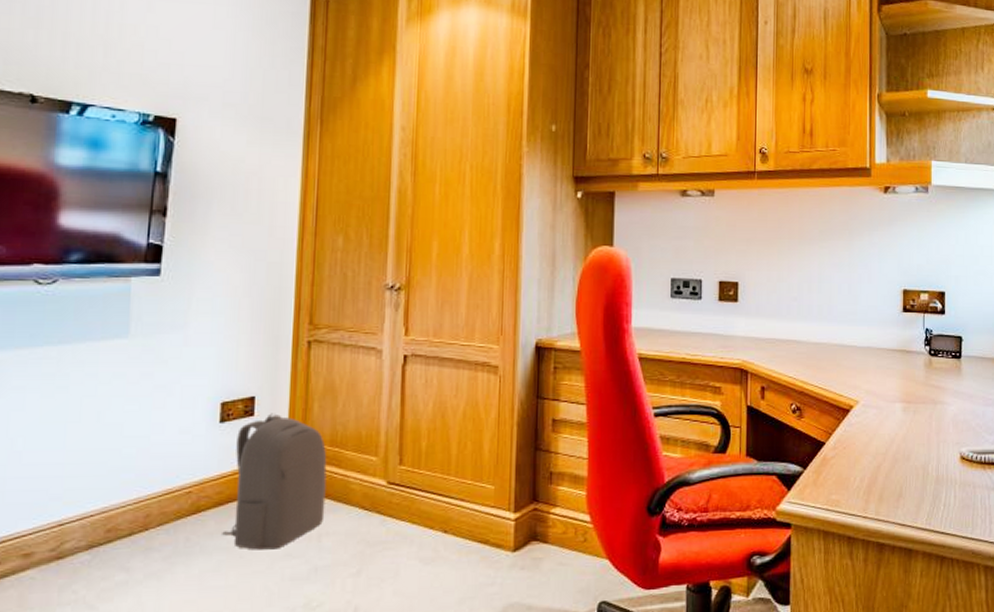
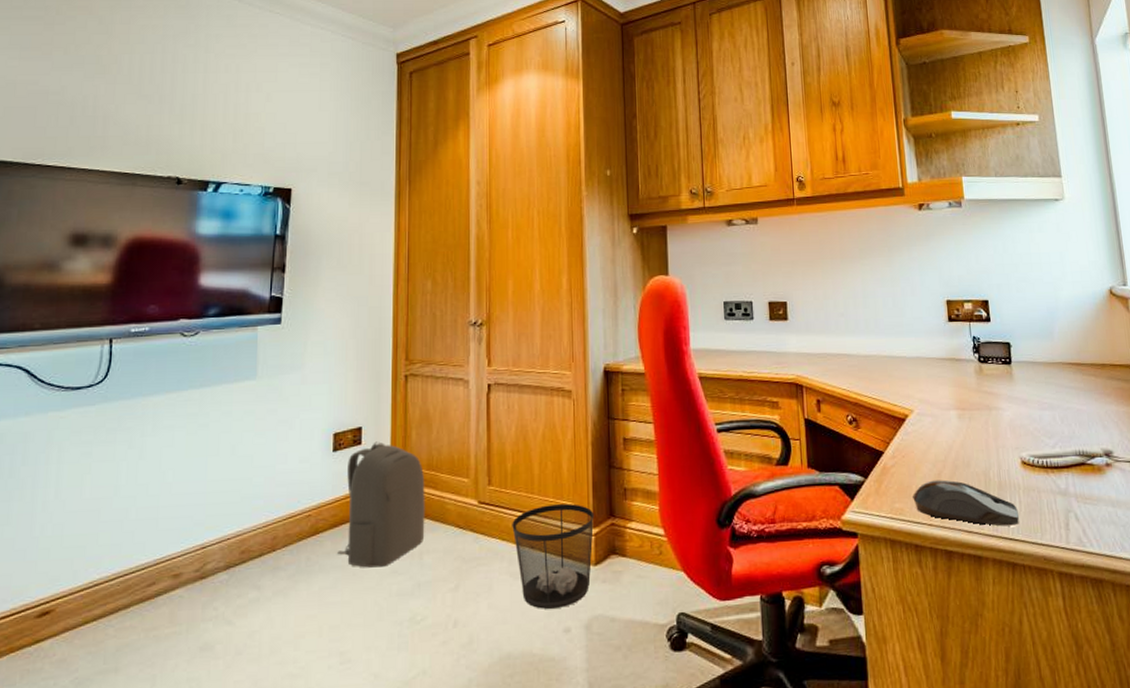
waste bin: none [424,486,516,596] -> present [512,503,595,609]
computer mouse: none [849,472,953,520] -> present [911,480,1020,527]

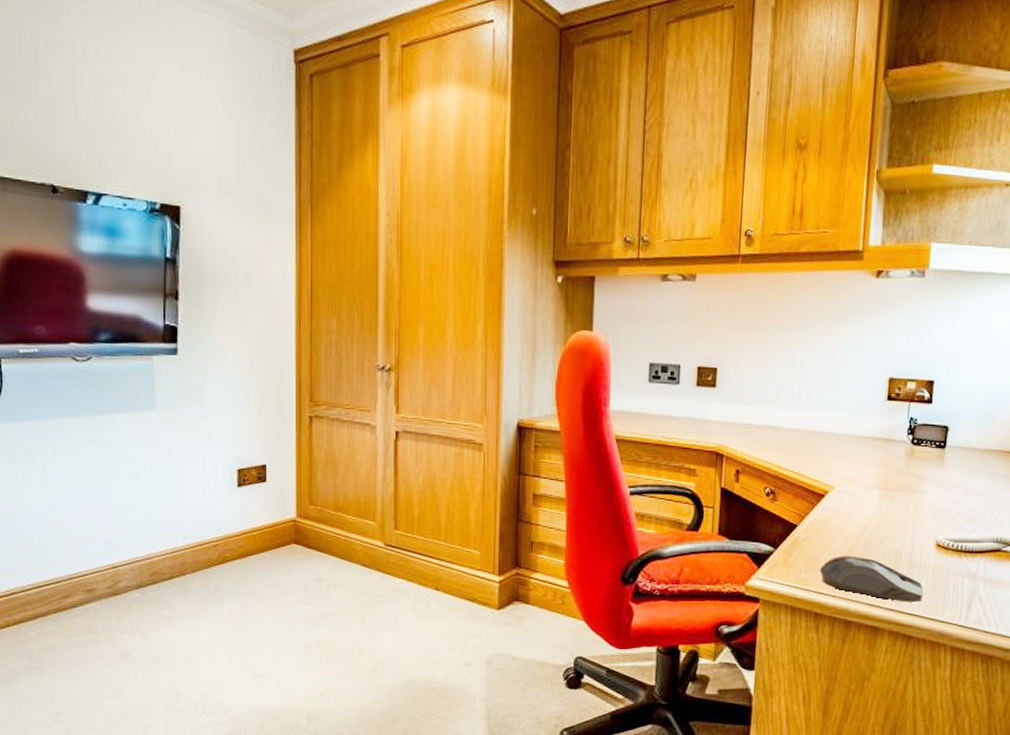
backpack: present [337,441,425,568] -> none [246,480,331,597]
waste bin: present [512,503,595,609] -> none [418,551,500,644]

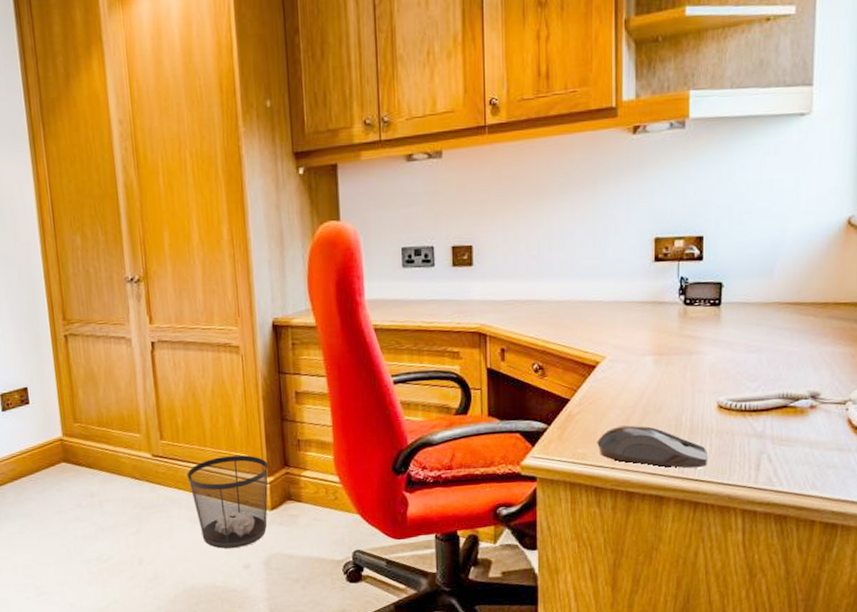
waste bin: none [418,551,500,644] -> present [187,455,269,549]

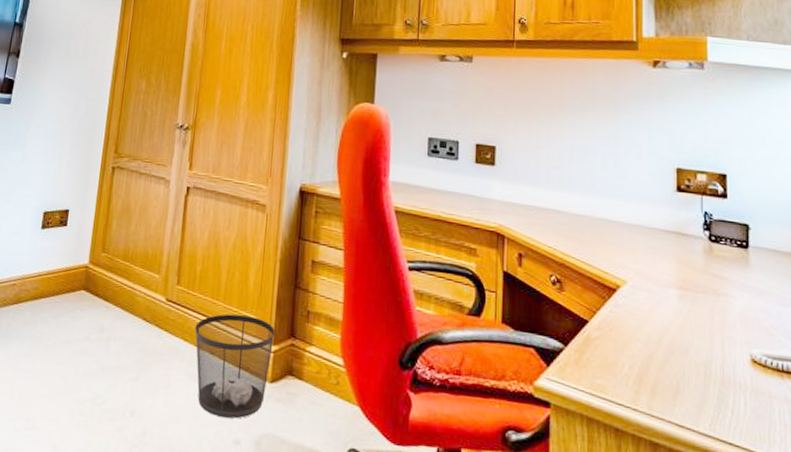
computer mouse: present [596,425,709,469] -> none [616,361,744,430]

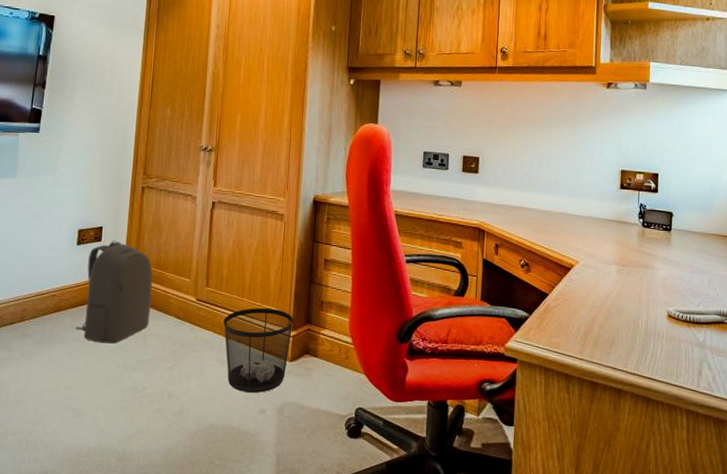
backpack: none [35,225,120,345] -> present [76,240,153,344]

